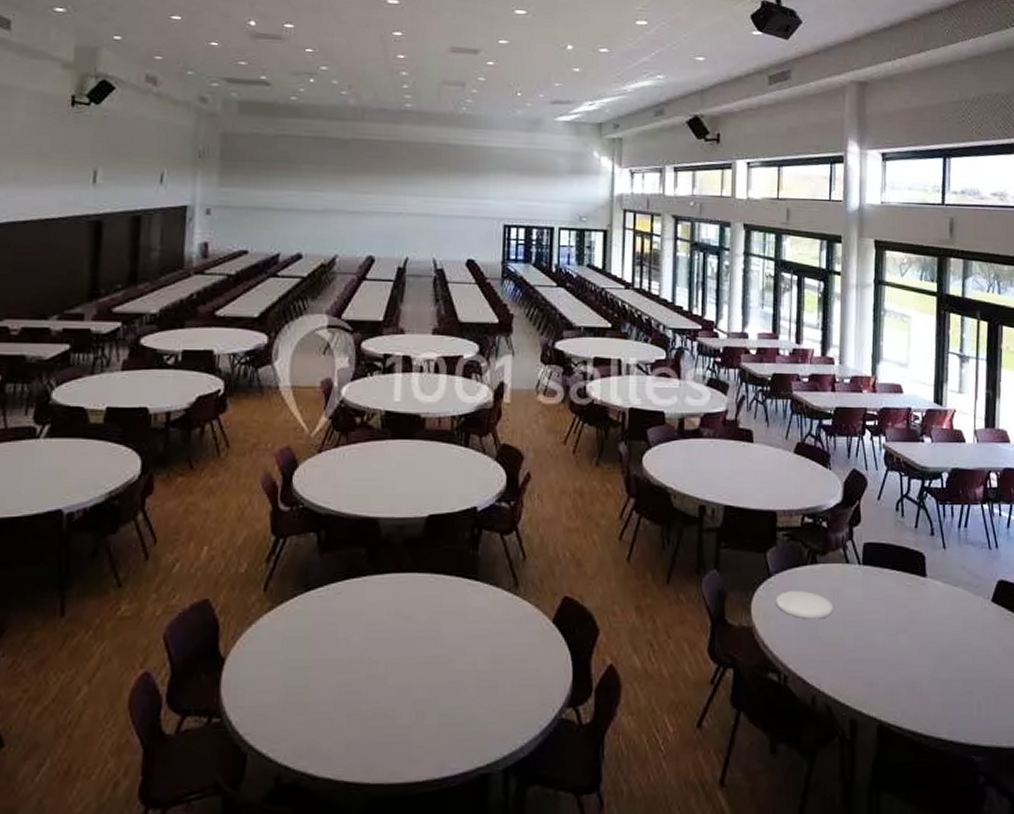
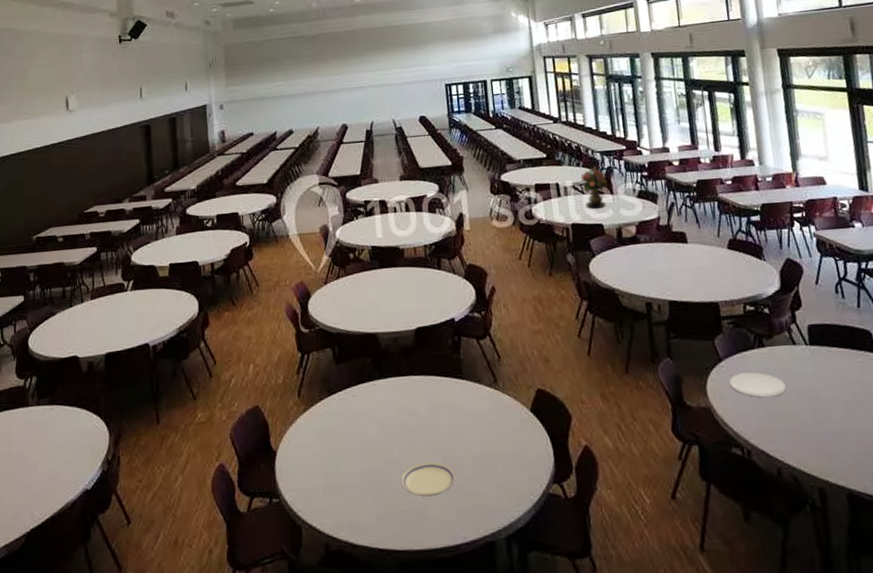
plate: none [384,678,453,720] -> present [400,462,456,497]
bouquet: none [647,345,675,393] -> present [580,167,607,209]

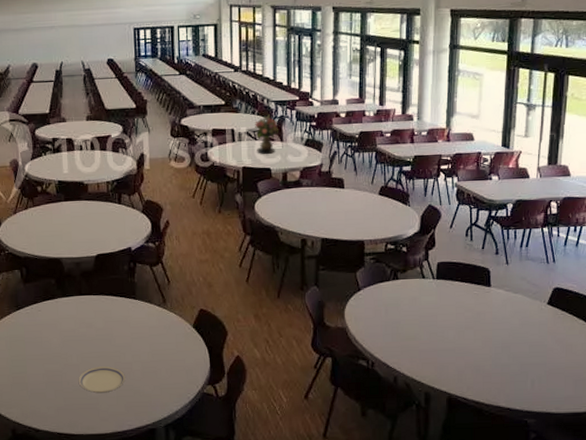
plate: present [729,371,787,398] -> none [364,299,412,321]

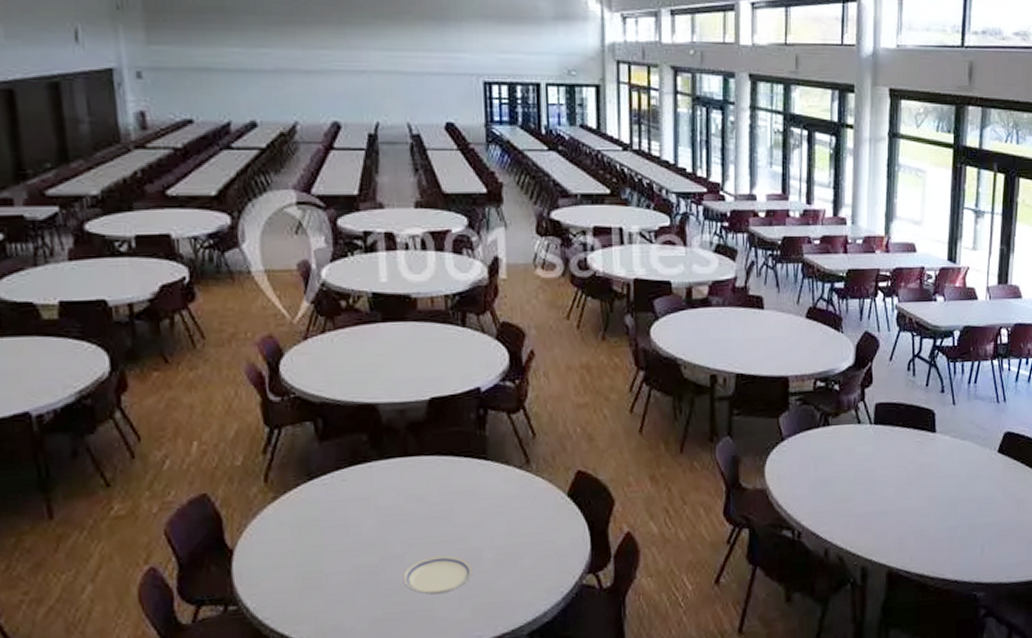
bouquet: present [255,115,278,154] -> none [650,211,681,262]

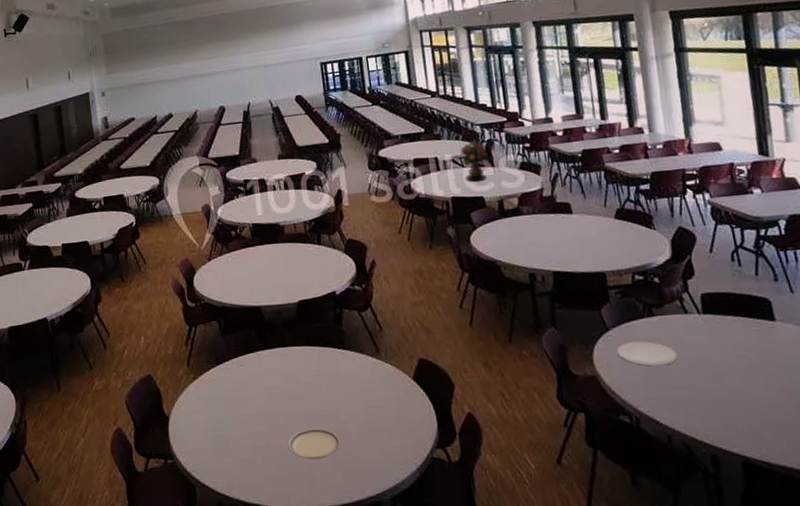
bouquet: none [650,211,681,262] -> present [460,140,488,182]
plate: none [789,451,846,479] -> present [616,340,678,366]

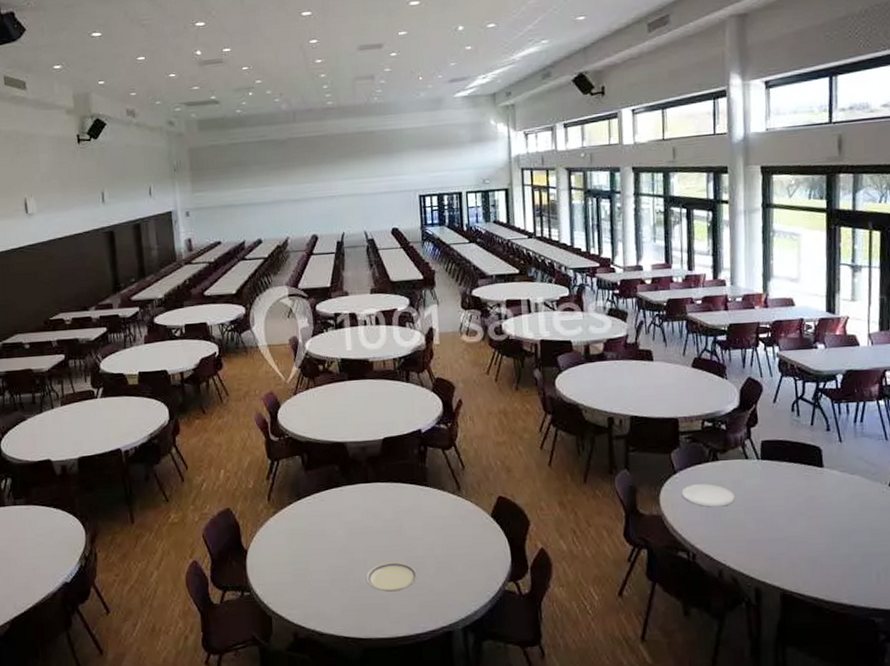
bouquet: present [460,140,488,182] -> none [552,284,578,326]

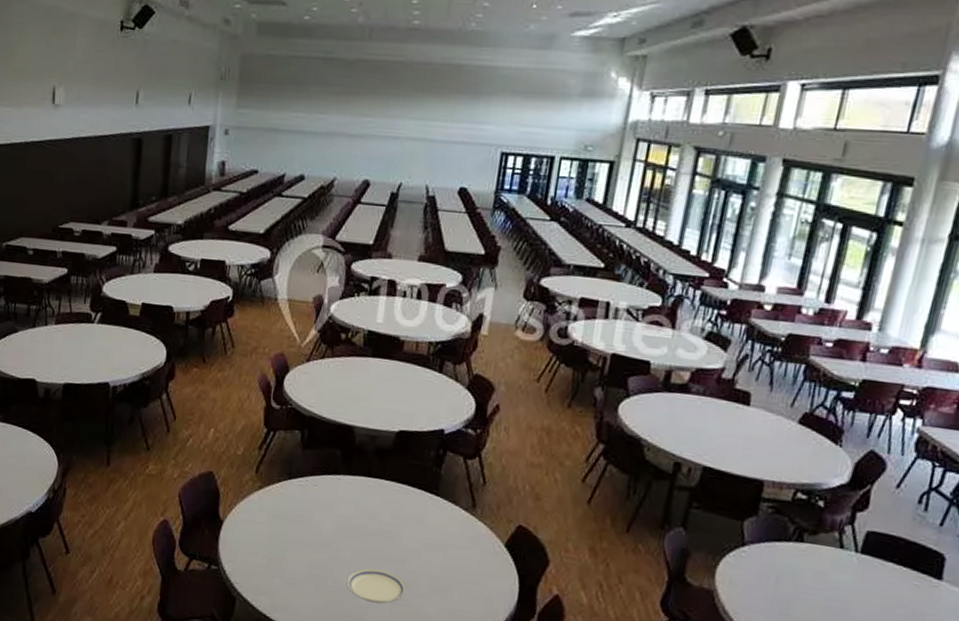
plate: present [681,483,736,507] -> none [745,563,815,598]

